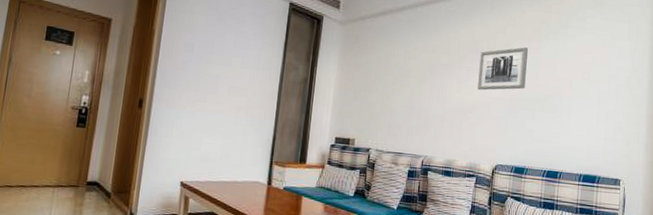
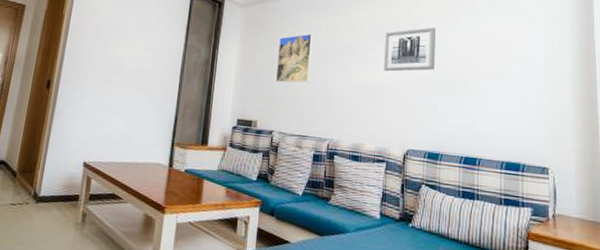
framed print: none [373,52,411,102] -> present [275,33,313,83]

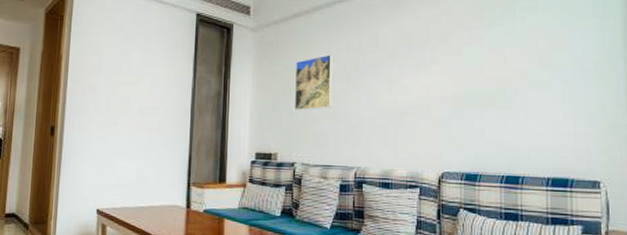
wall art: present [384,27,436,72] -> none [413,37,469,89]

